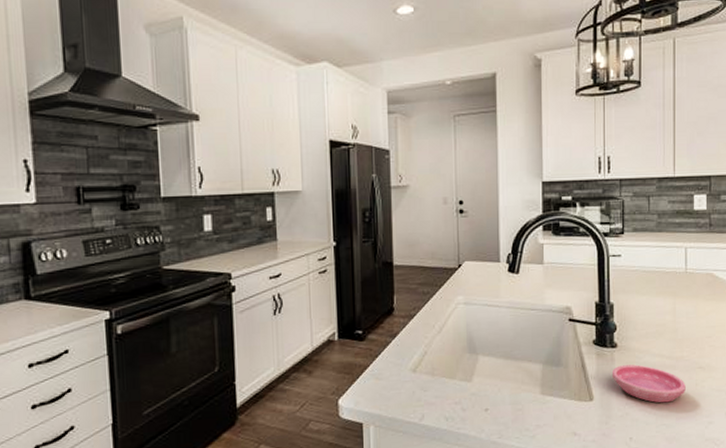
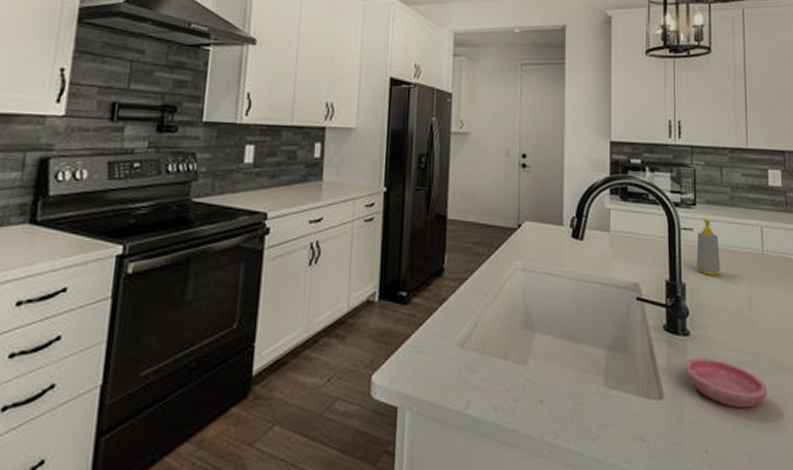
soap bottle: none [624,244,647,295] -> present [696,218,721,276]

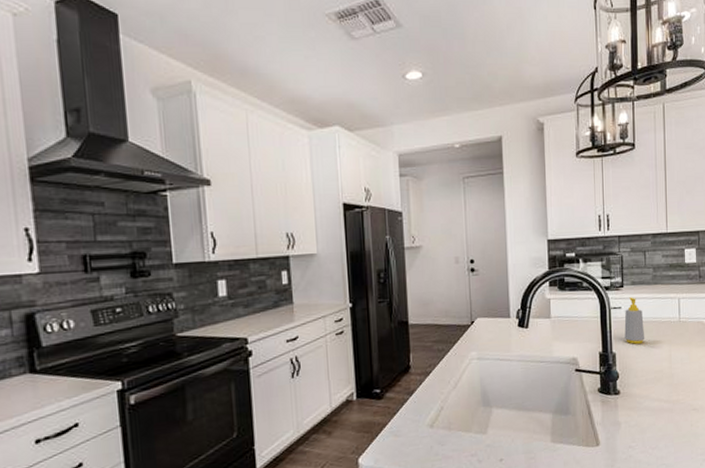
saucer: present [684,358,767,409] -> none [615,409,682,445]

